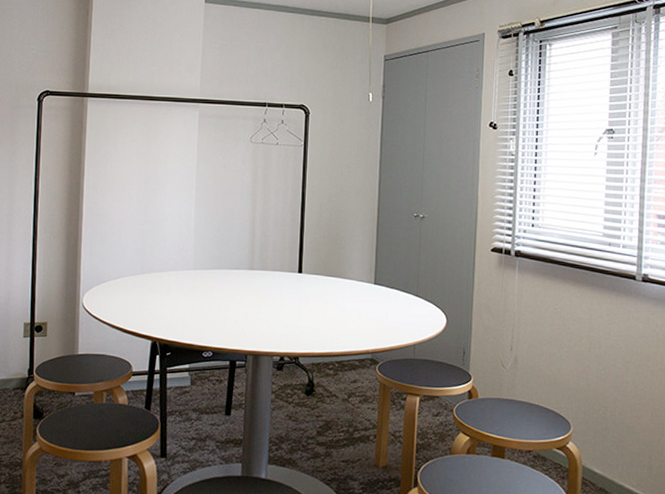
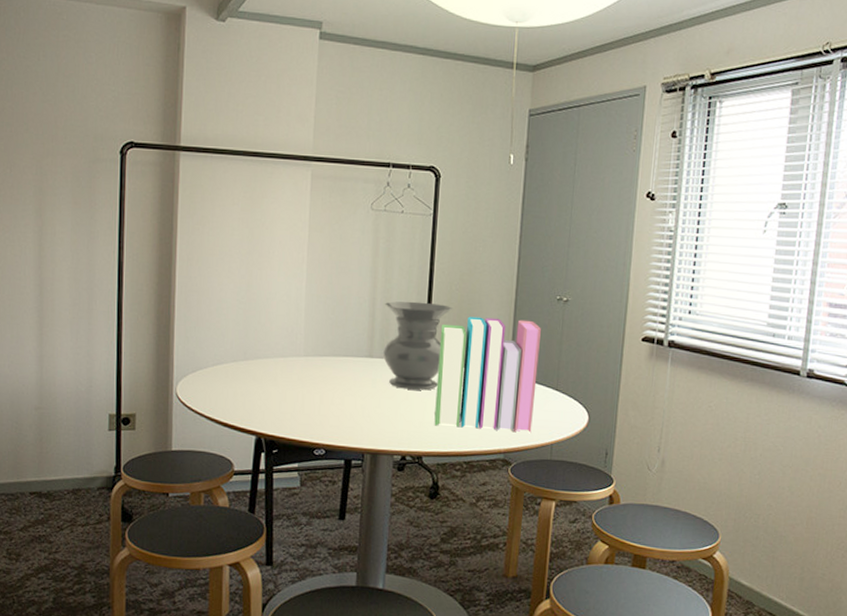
vase: none [262,220,323,298] -> present [382,301,453,390]
books: none [308,232,401,334] -> present [434,316,541,433]

